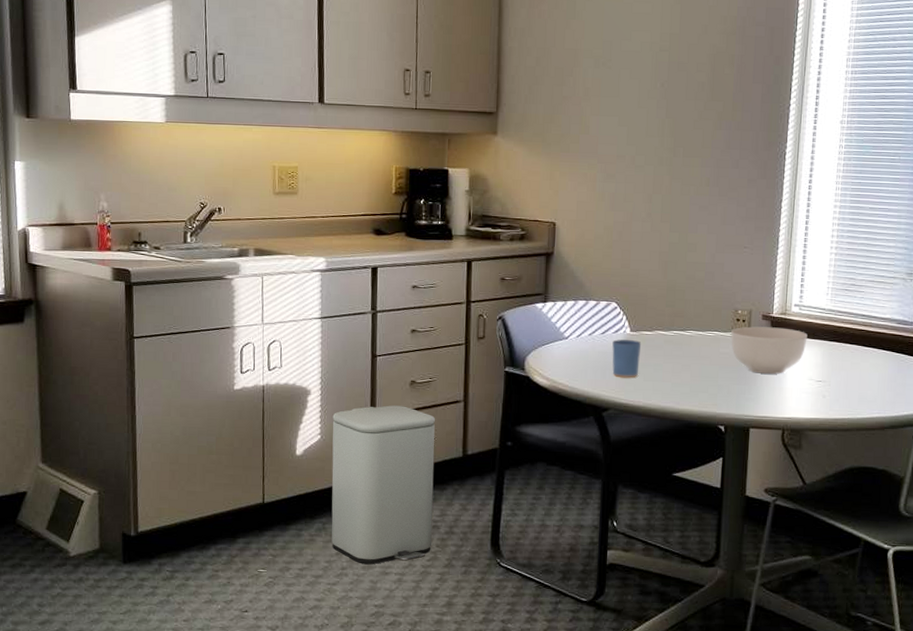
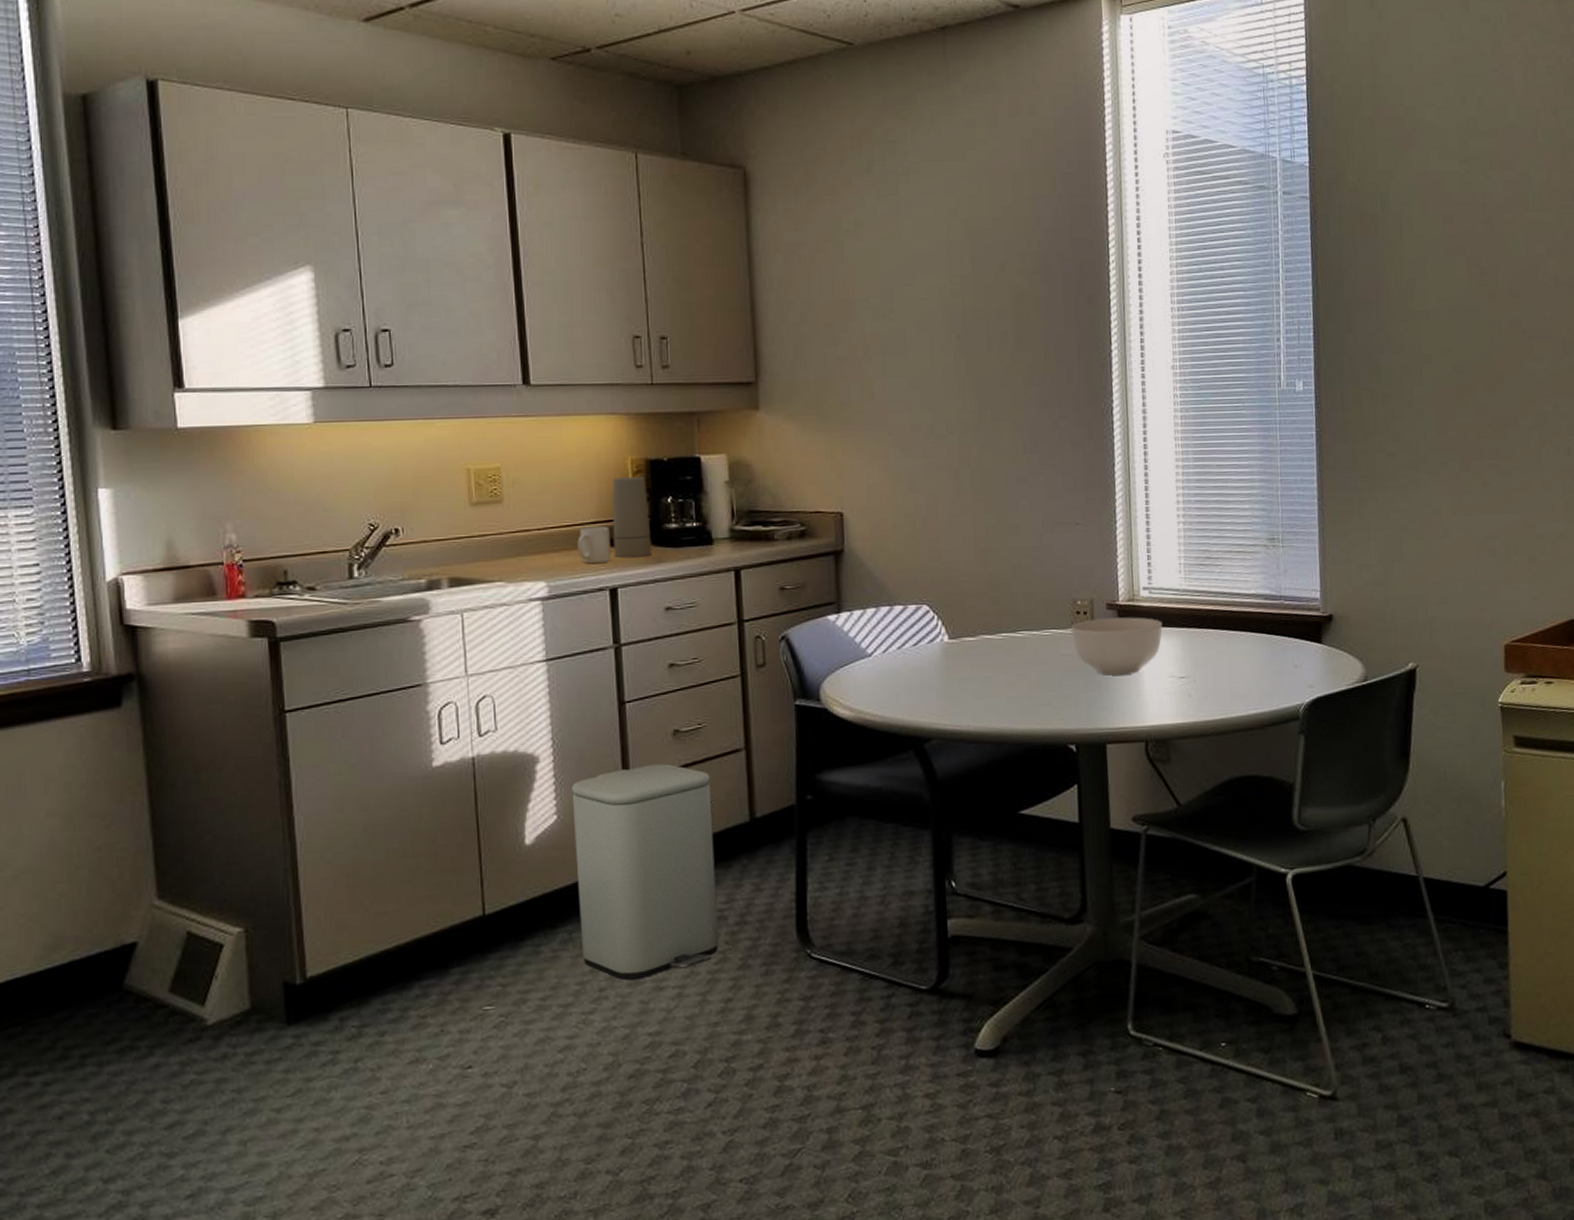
mug: none [350,218,375,247] -> present [577,526,611,563]
canister: none [377,181,406,245] -> present [612,477,652,558]
mug: present [612,339,642,377] -> none [928,649,964,697]

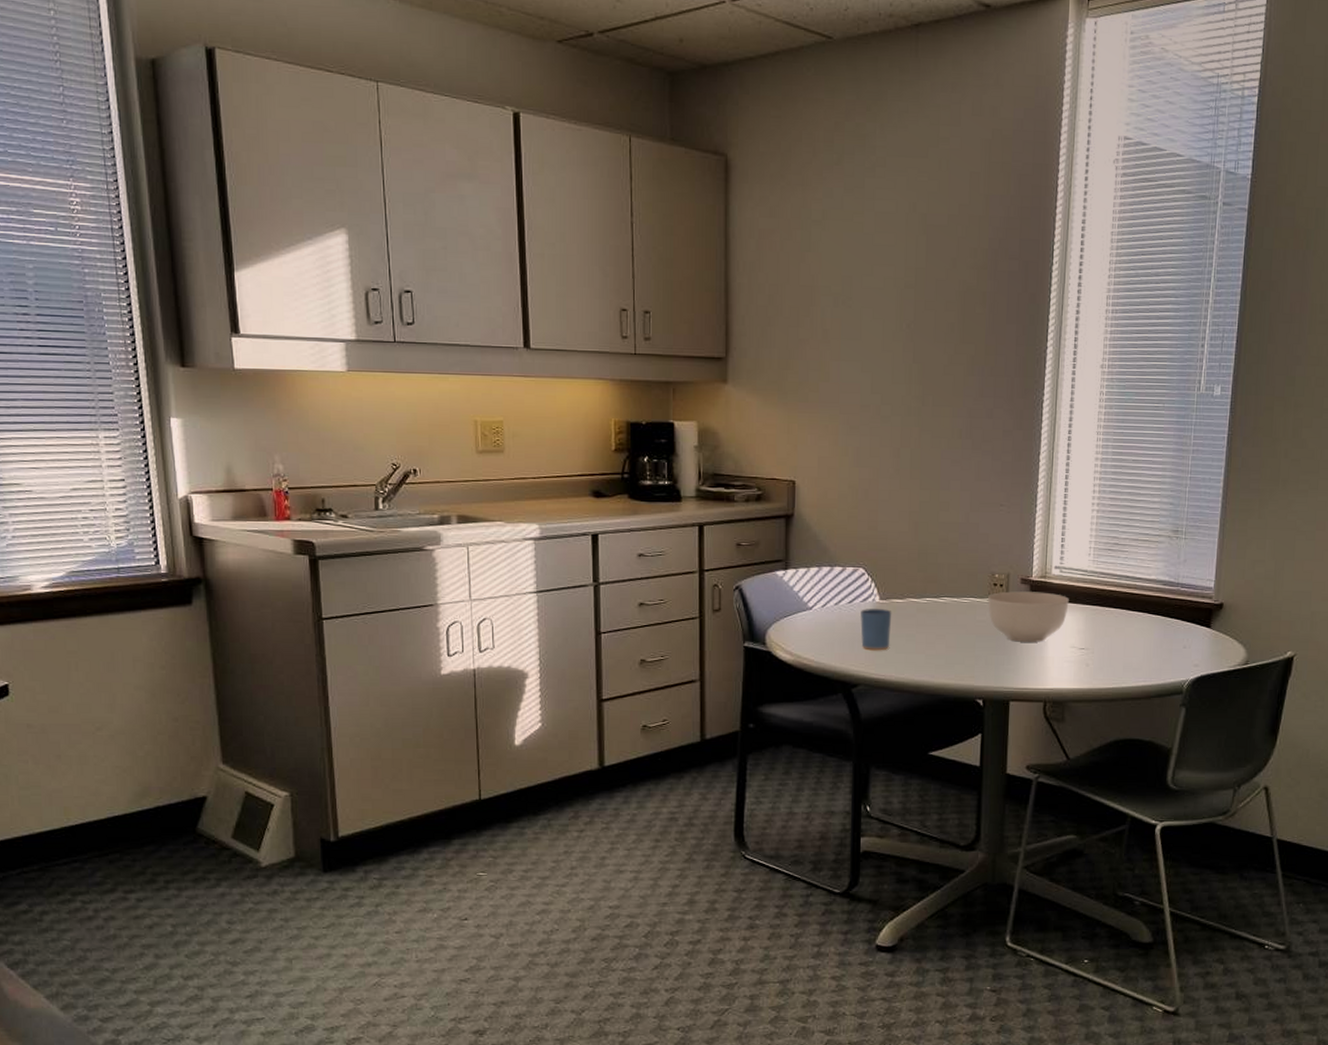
pedal bin: present [571,764,720,980] -> none [554,687,670,862]
mug: present [577,526,611,563] -> none [566,479,594,511]
canister: present [612,477,652,558] -> none [596,437,629,509]
mug: none [928,649,964,697] -> present [860,609,892,650]

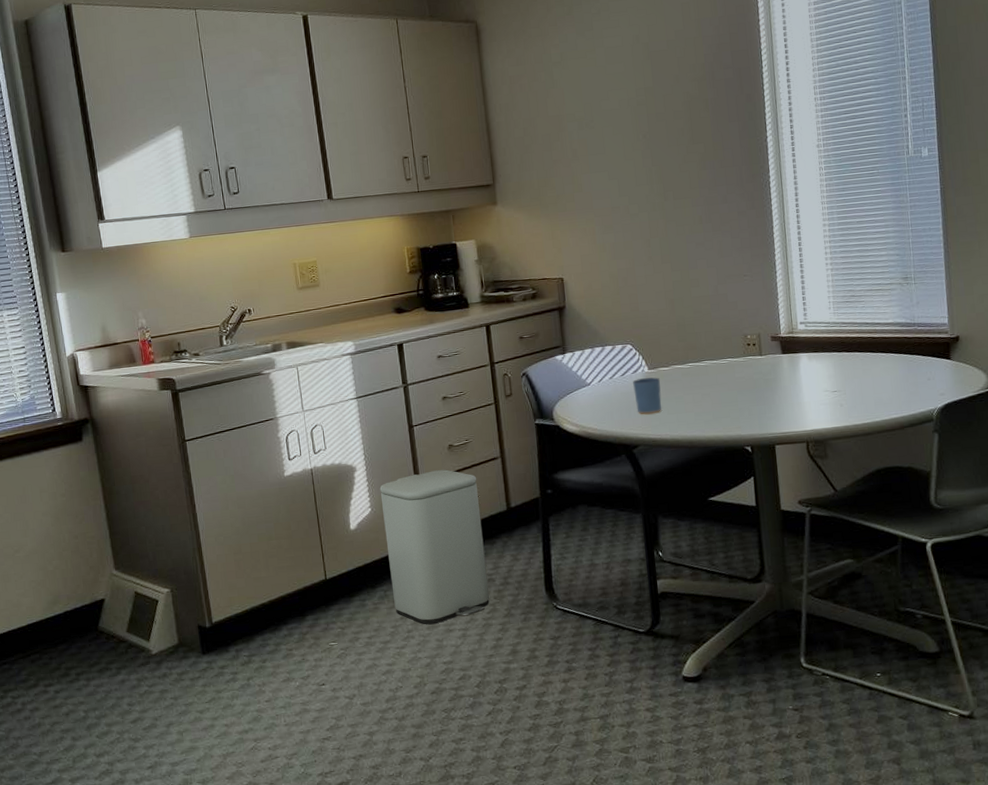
pedal bin: none [554,687,670,862] -> present [379,469,490,624]
bowl: present [987,591,1069,642] -> none [743,346,817,392]

